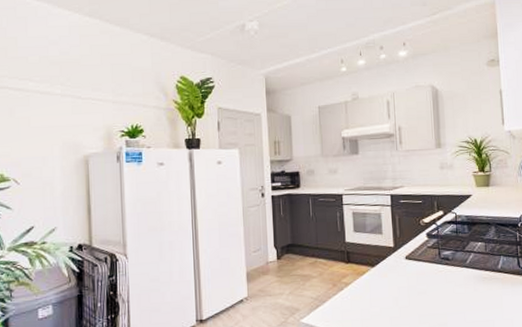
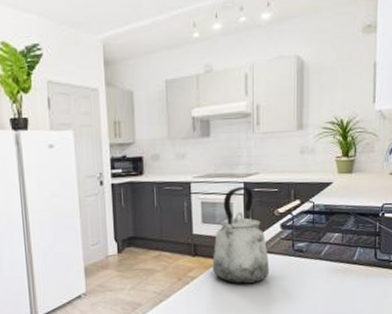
kettle: none [364,198,419,291] -> present [212,186,270,284]

